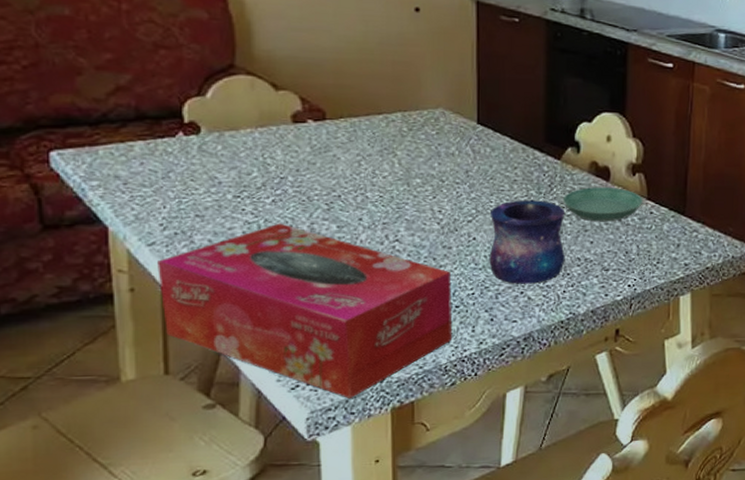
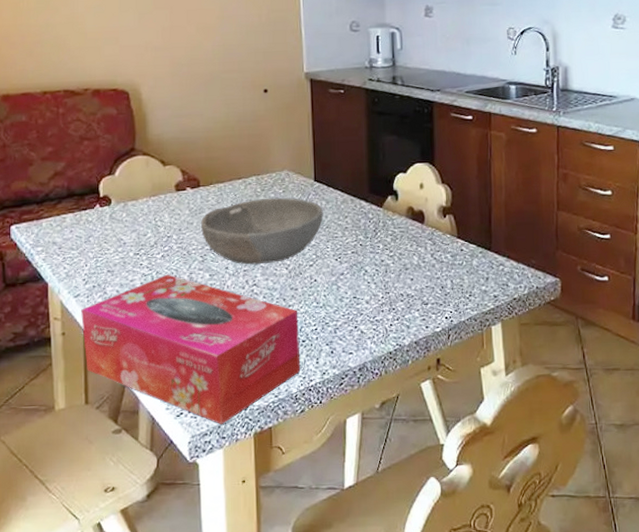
bowl: none [327,139,487,217] -> present [201,197,323,265]
mug: present [489,200,565,284] -> none [328,244,390,320]
saucer: present [562,187,643,222] -> none [385,229,454,261]

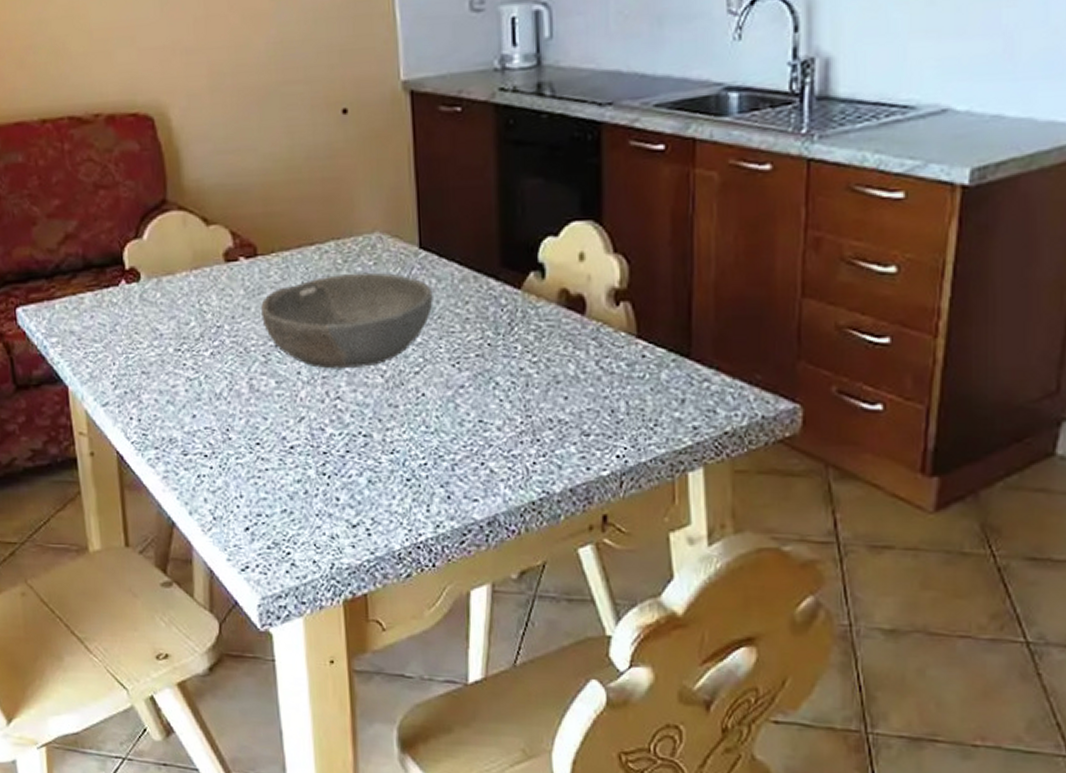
tissue box: present [81,274,301,425] -> none [112,379,405,586]

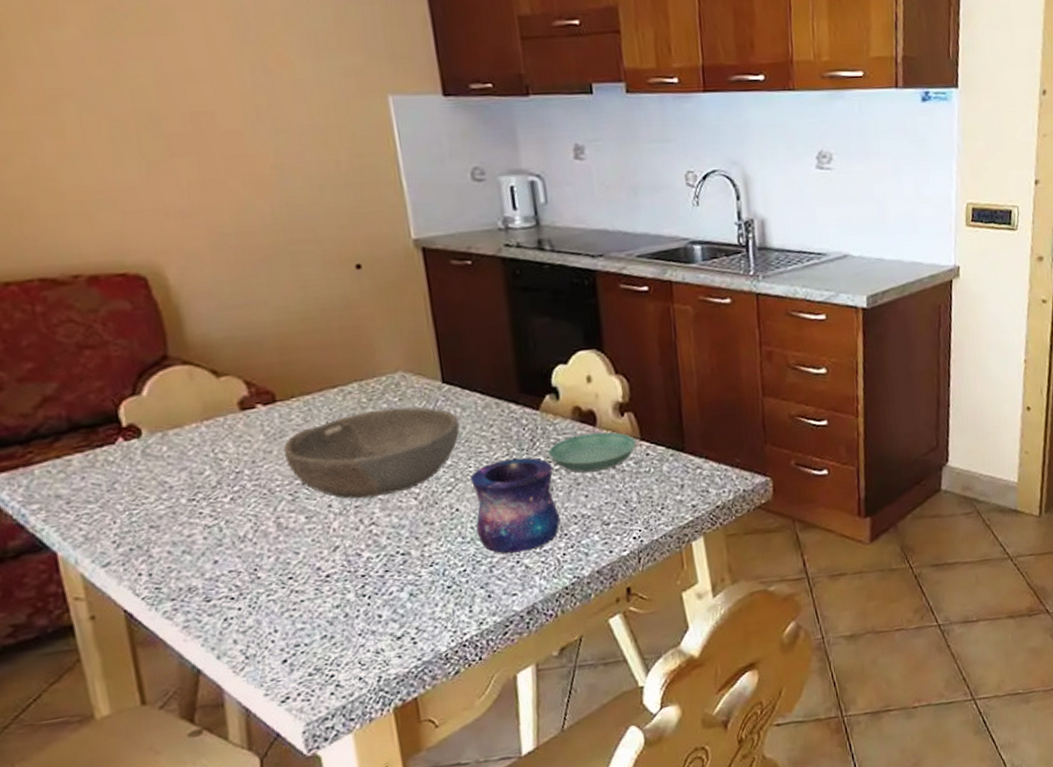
mug: none [440,343,533,453] -> present [471,457,560,554]
saucer: none [526,323,632,370] -> present [547,432,637,473]

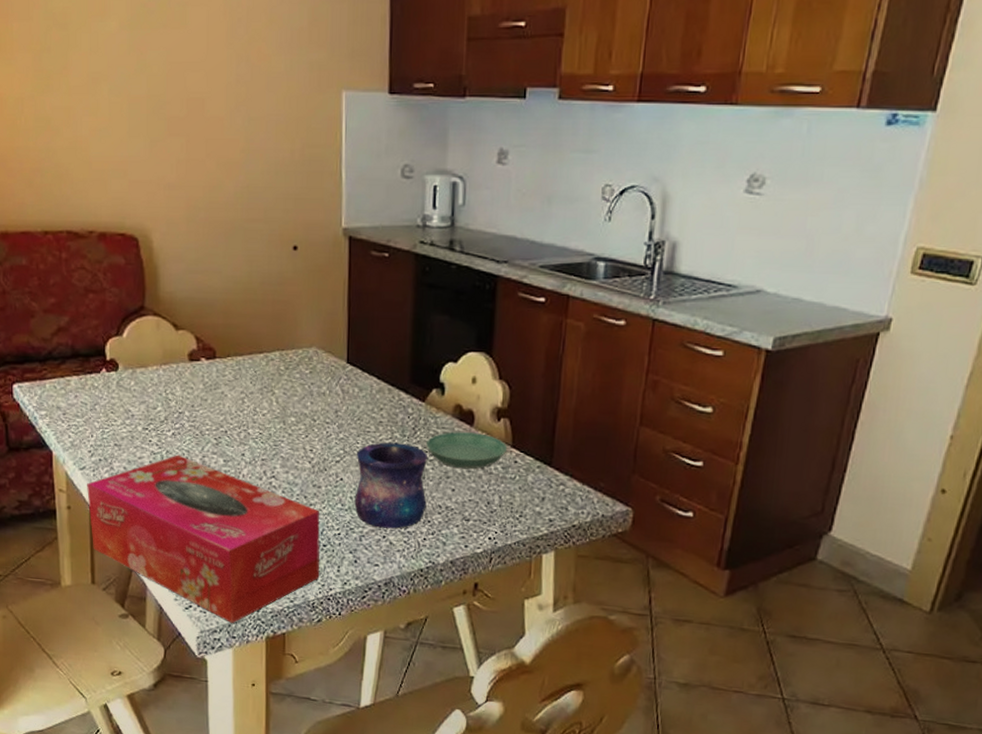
tissue box: none [116,522,449,705] -> present [87,454,320,624]
bowl: present [284,407,460,499] -> none [216,378,355,454]

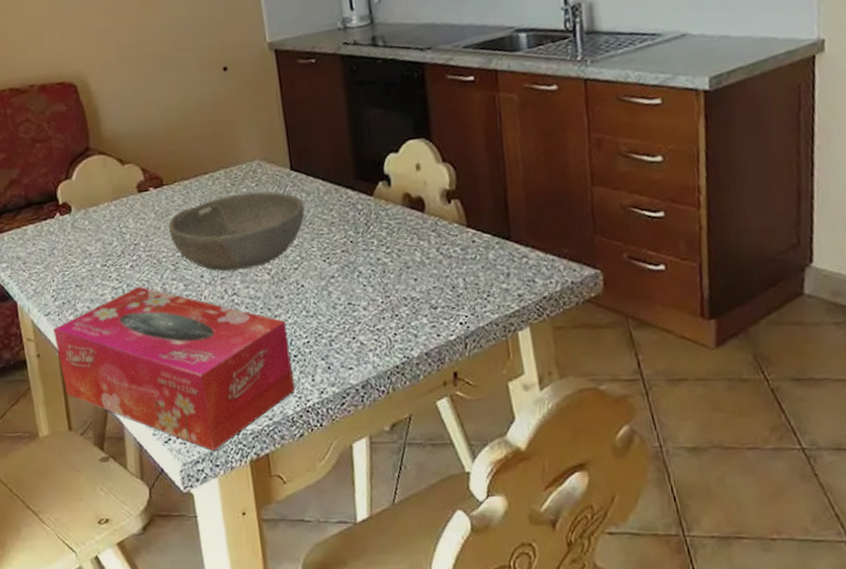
bowl: none [216,378,355,454] -> present [169,191,305,272]
mug: present [354,442,427,529] -> none [314,240,392,330]
saucer: present [425,432,508,470] -> none [380,218,463,257]

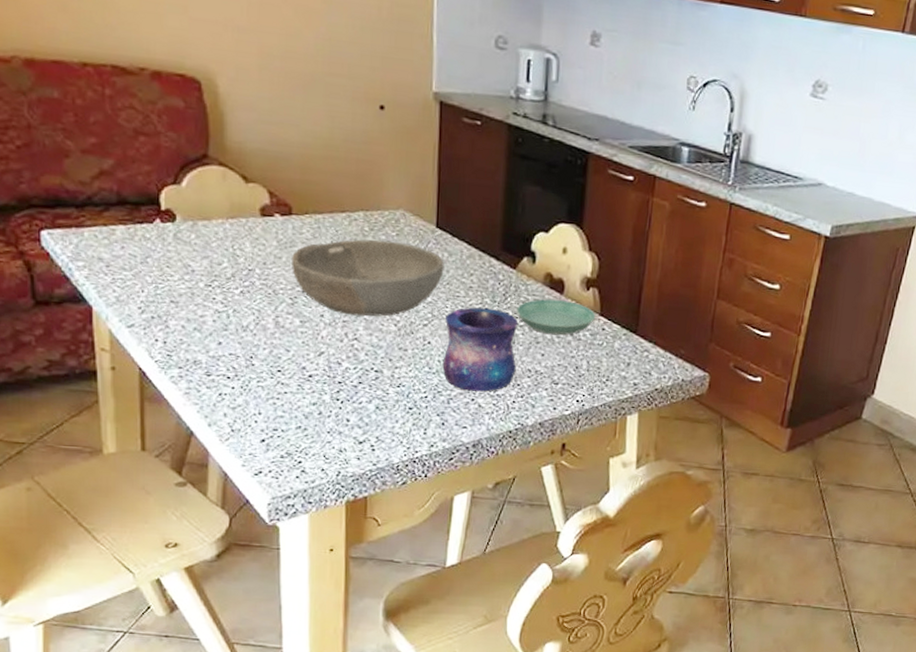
tissue box: present [53,286,295,452] -> none [136,314,406,489]
mug: none [314,240,392,330] -> present [442,307,518,392]
saucer: none [380,218,463,257] -> present [516,299,596,336]

